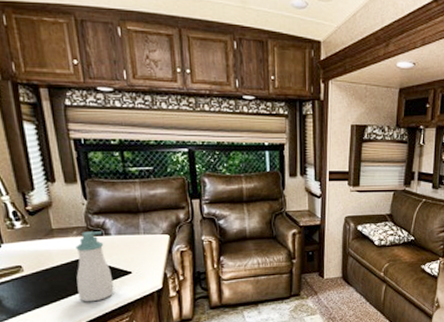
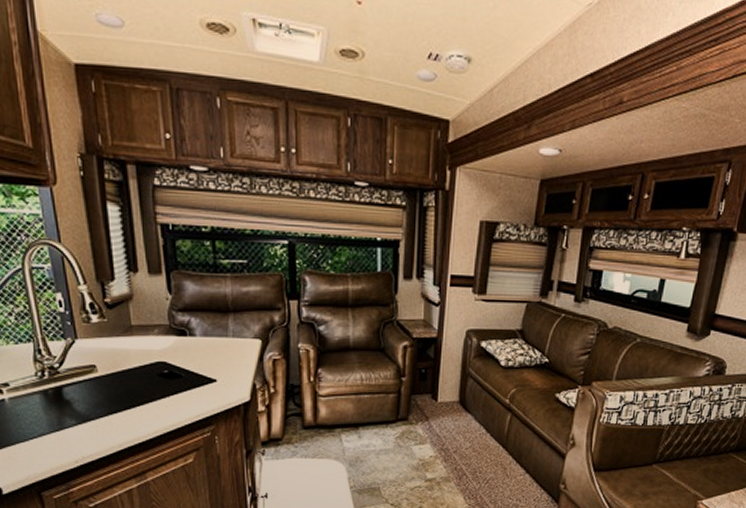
soap bottle: present [76,231,114,302] -> none [155,330,196,412]

